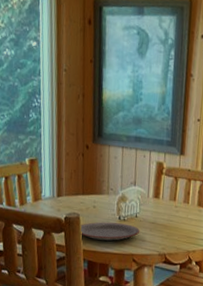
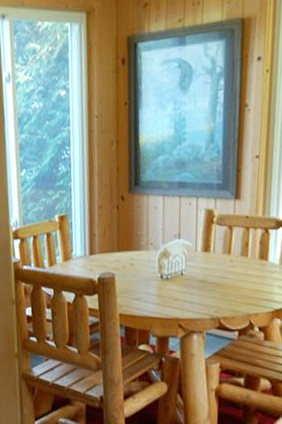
plate: present [80,222,140,241] -> none [115,281,187,303]

